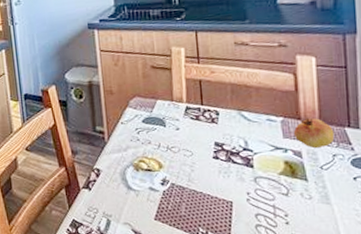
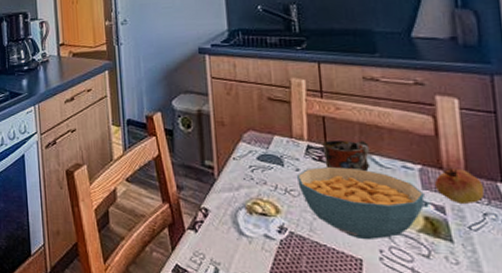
cereal bowl: none [177,123,285,185] -> present [297,167,425,240]
mug: none [199,99,240,127] -> present [322,140,371,172]

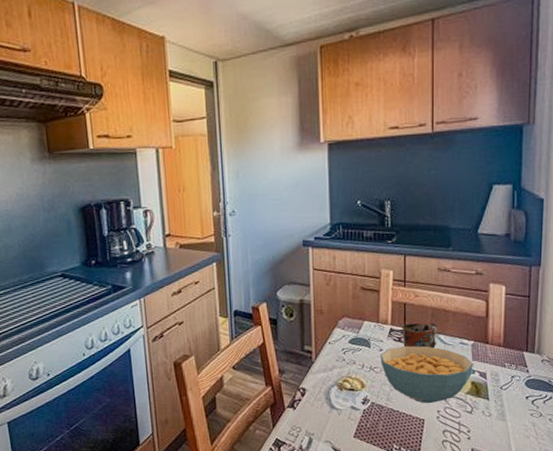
fruit: present [434,167,485,204] -> none [481,342,515,370]

